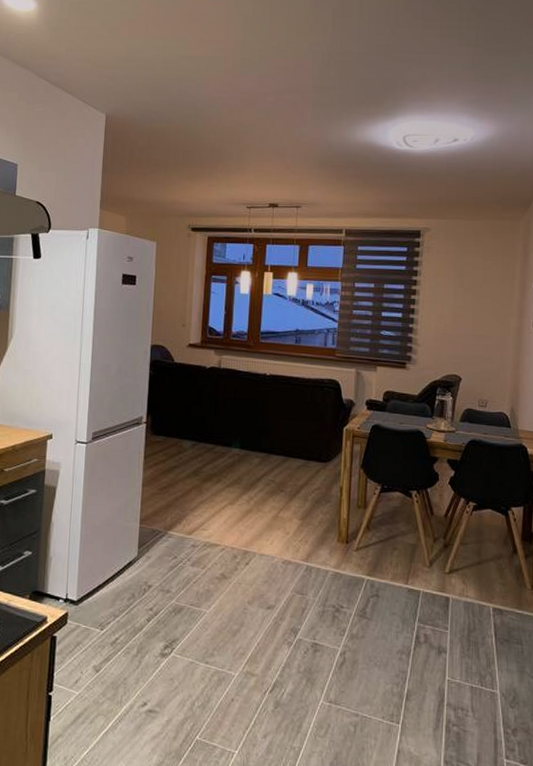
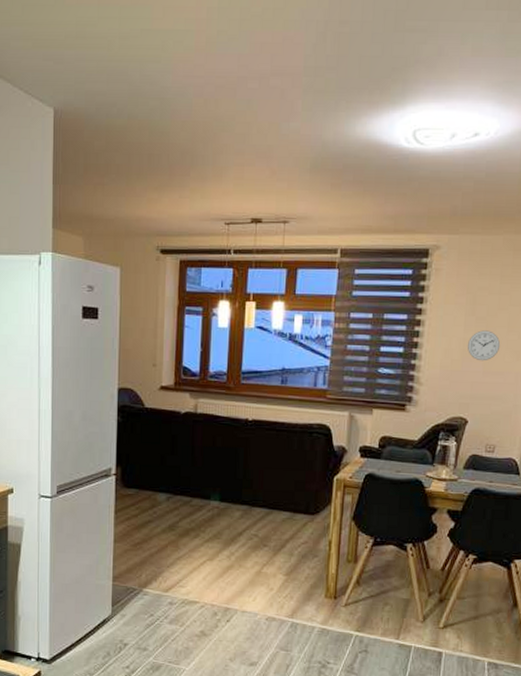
wall clock: none [458,299,487,326] -> present [468,330,501,361]

